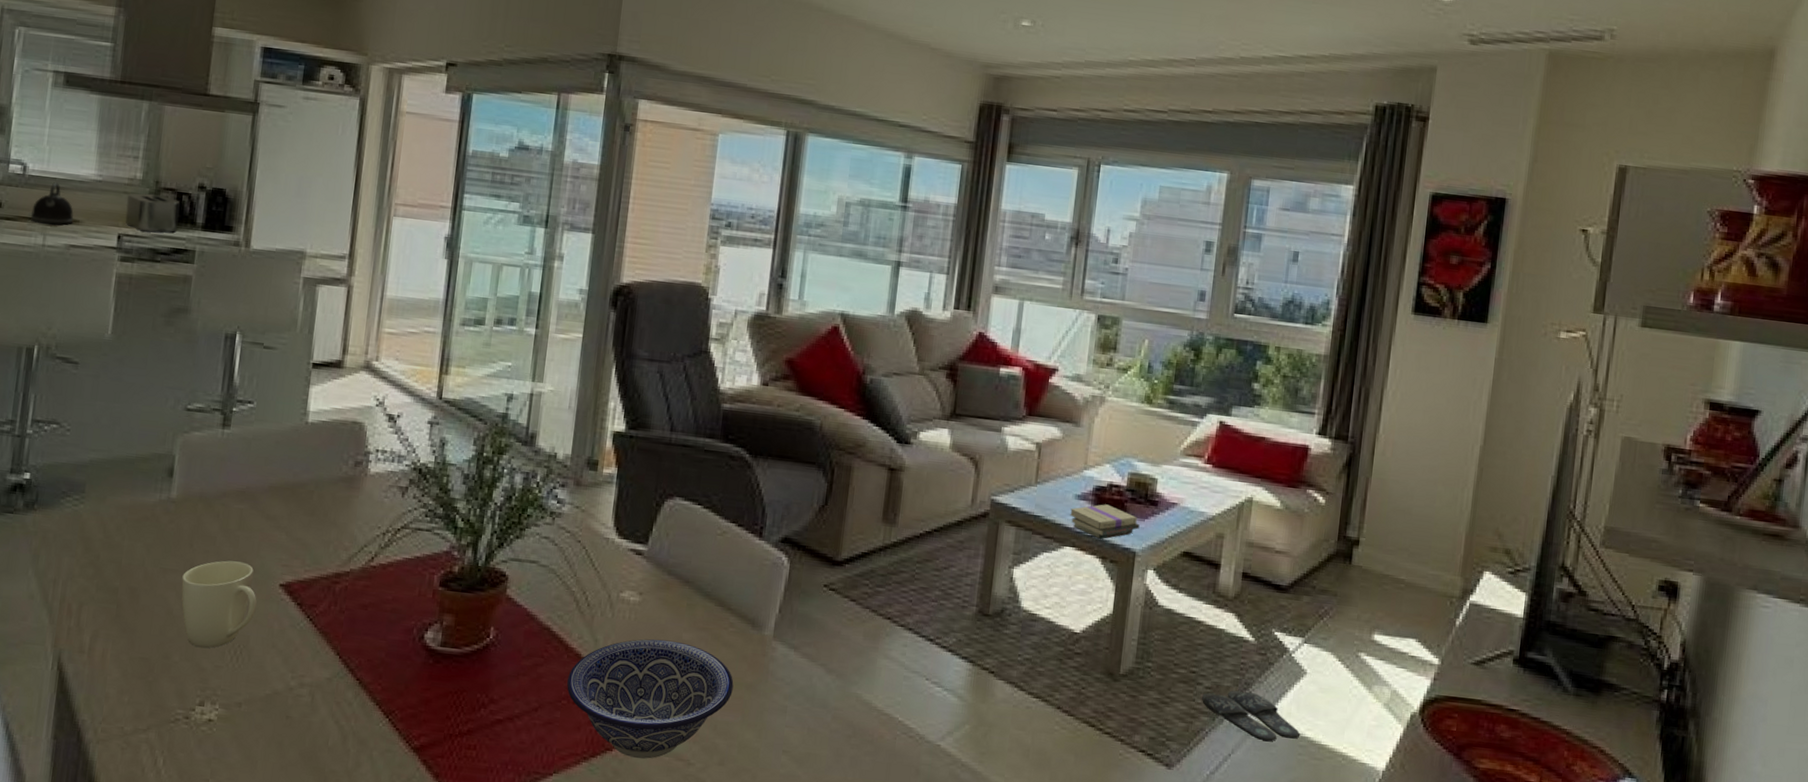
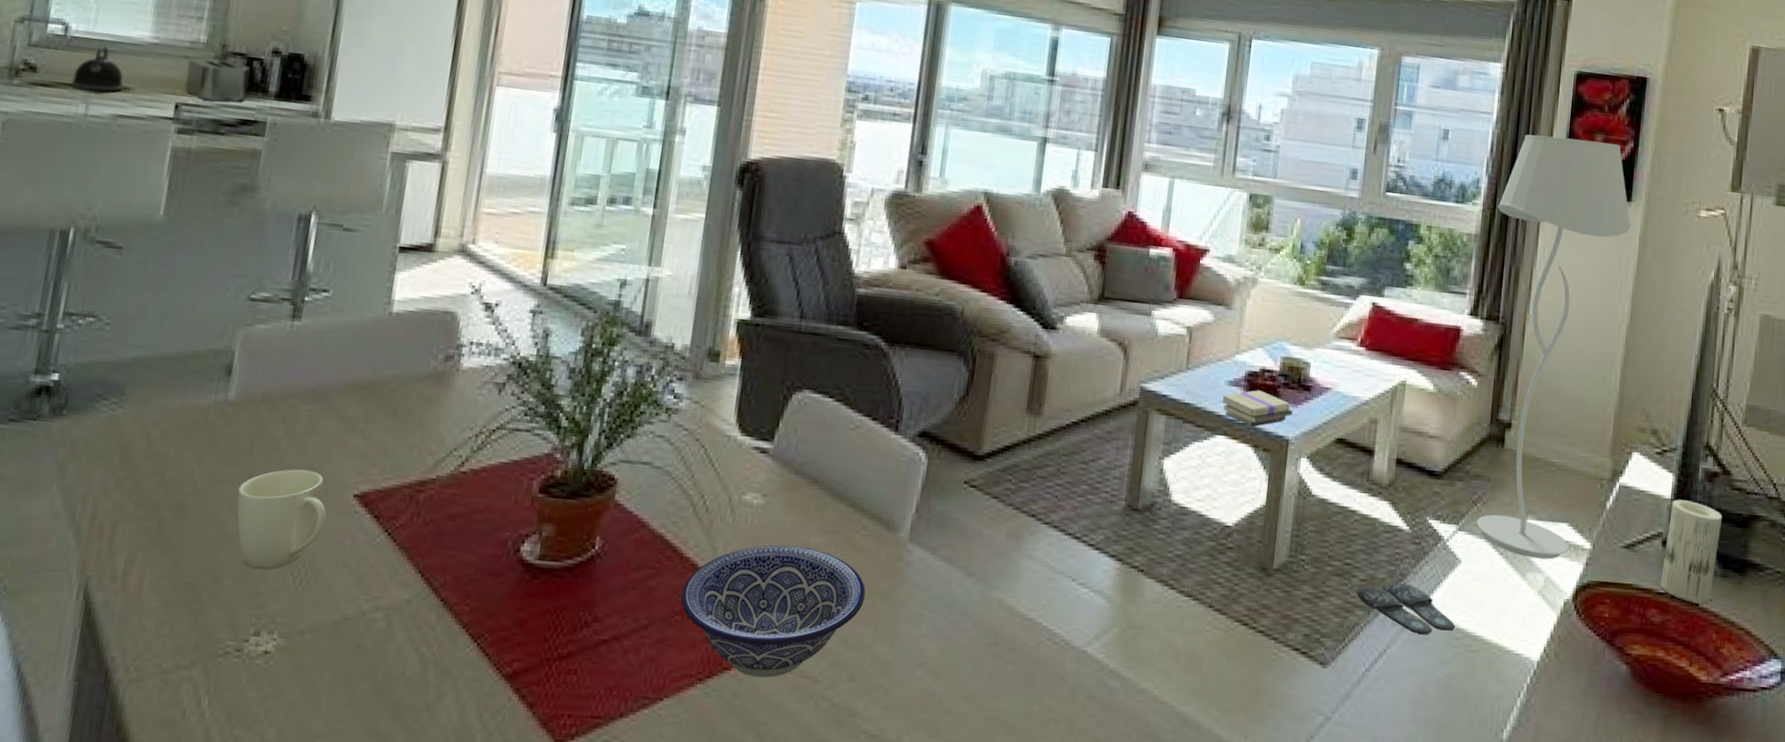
floor lamp: none [1322,256,1487,674] -> present [1476,134,1632,560]
candle: none [1511,618,1577,722] -> present [1660,499,1723,605]

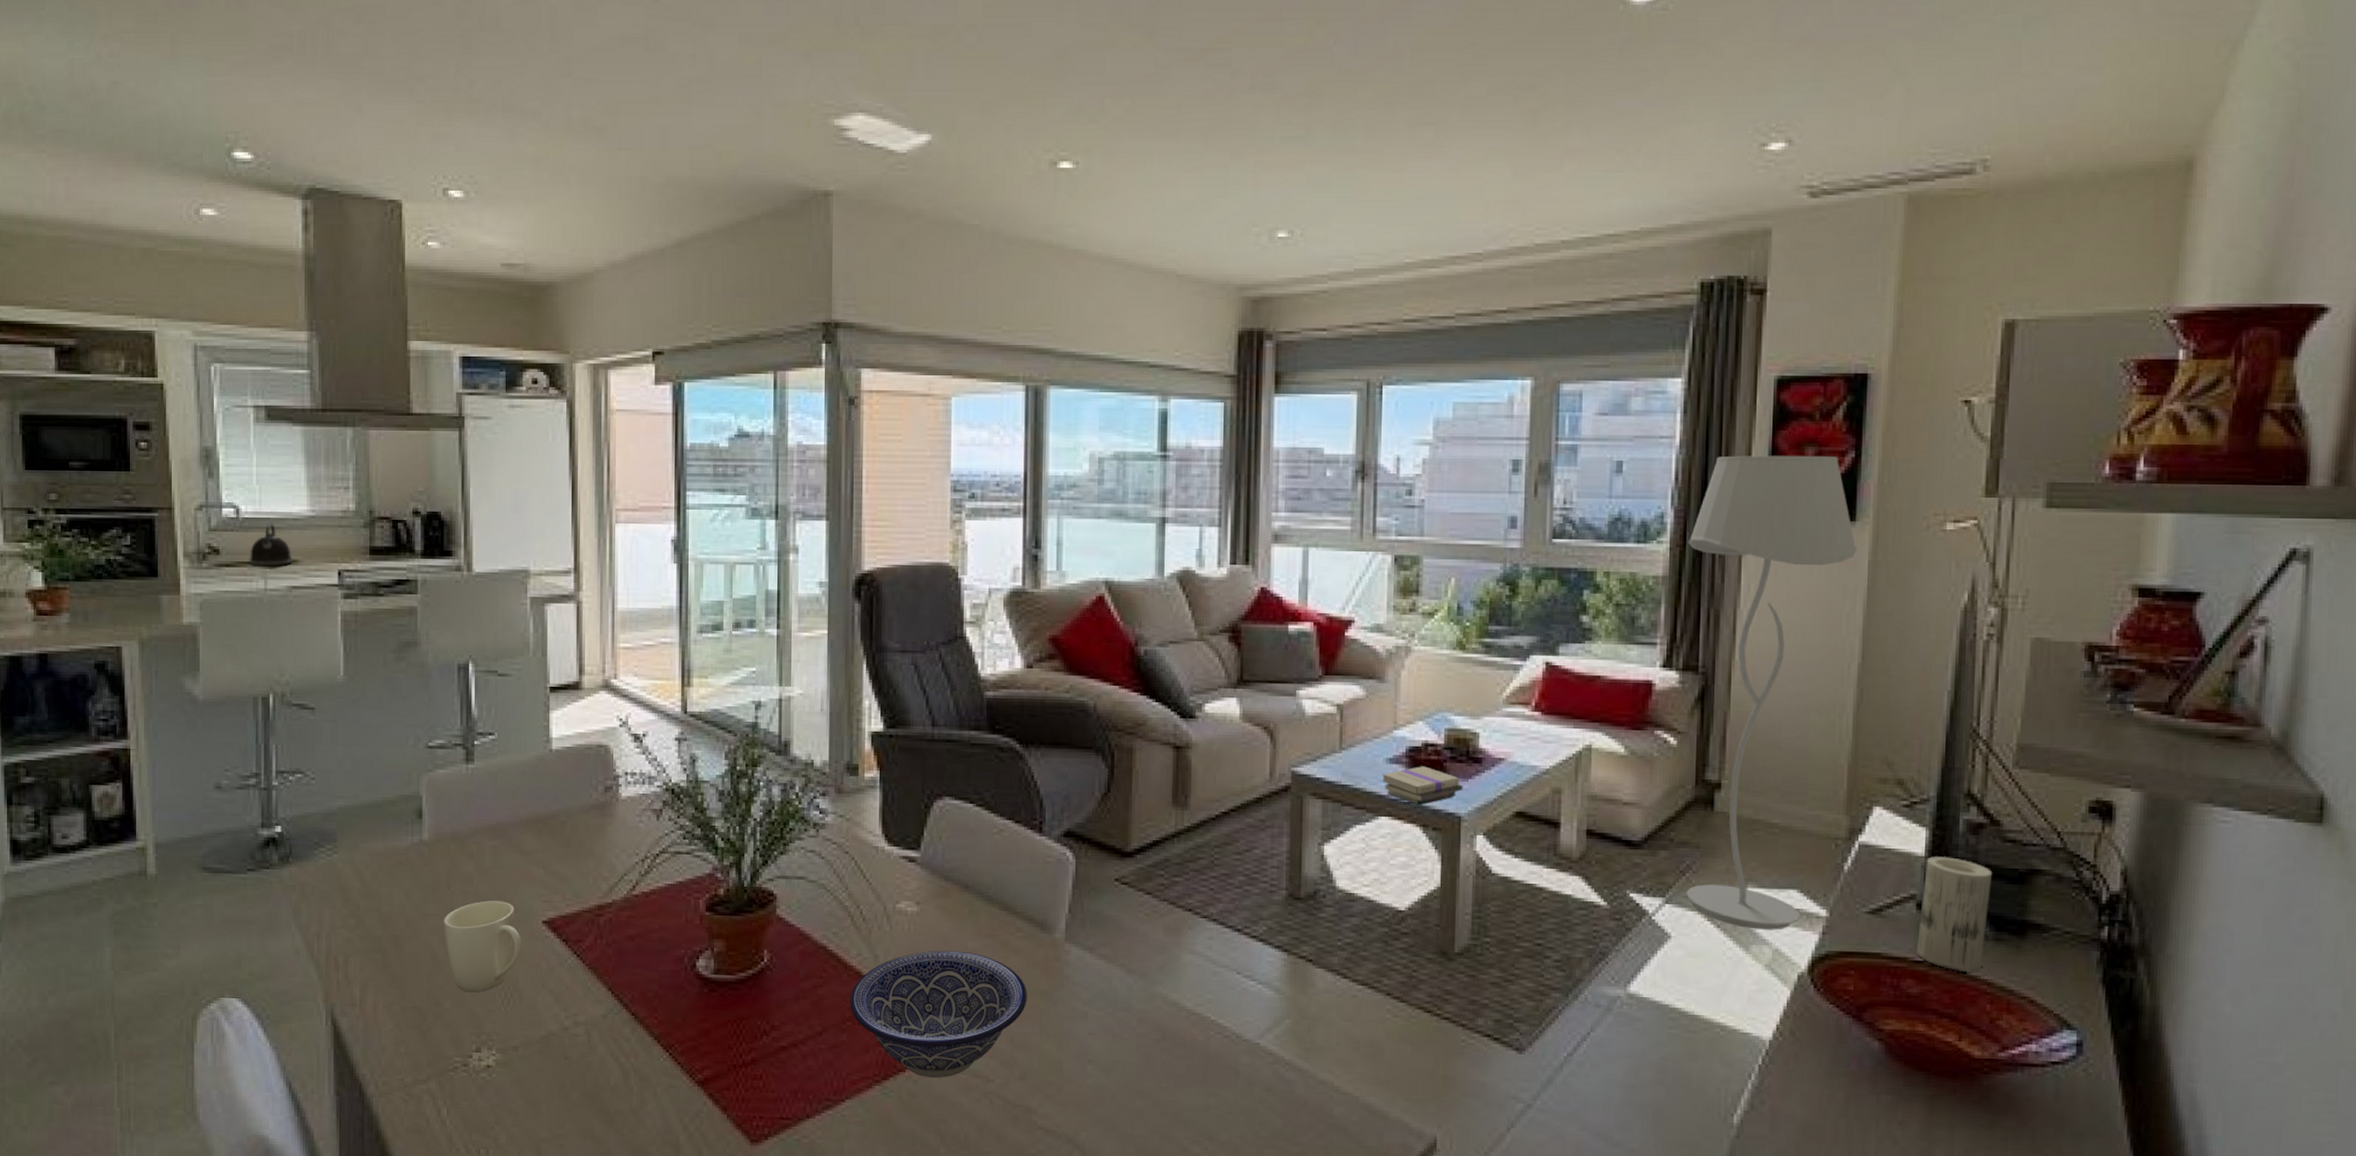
toaster: present [184,58,251,102] -> none [343,524,397,566]
slippers: present [1357,582,1455,634] -> none [1552,961,1668,1015]

